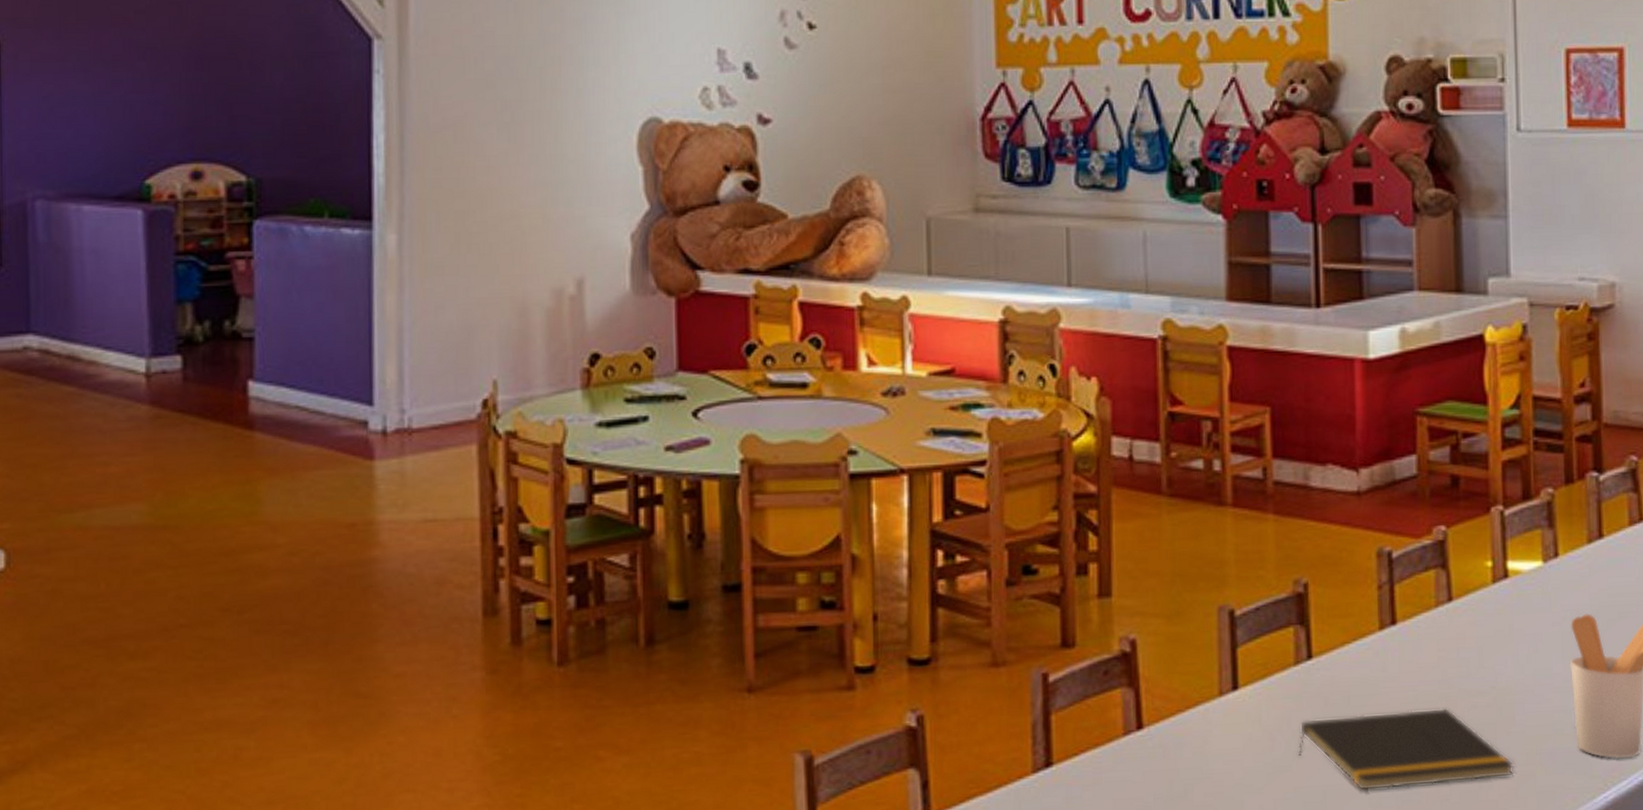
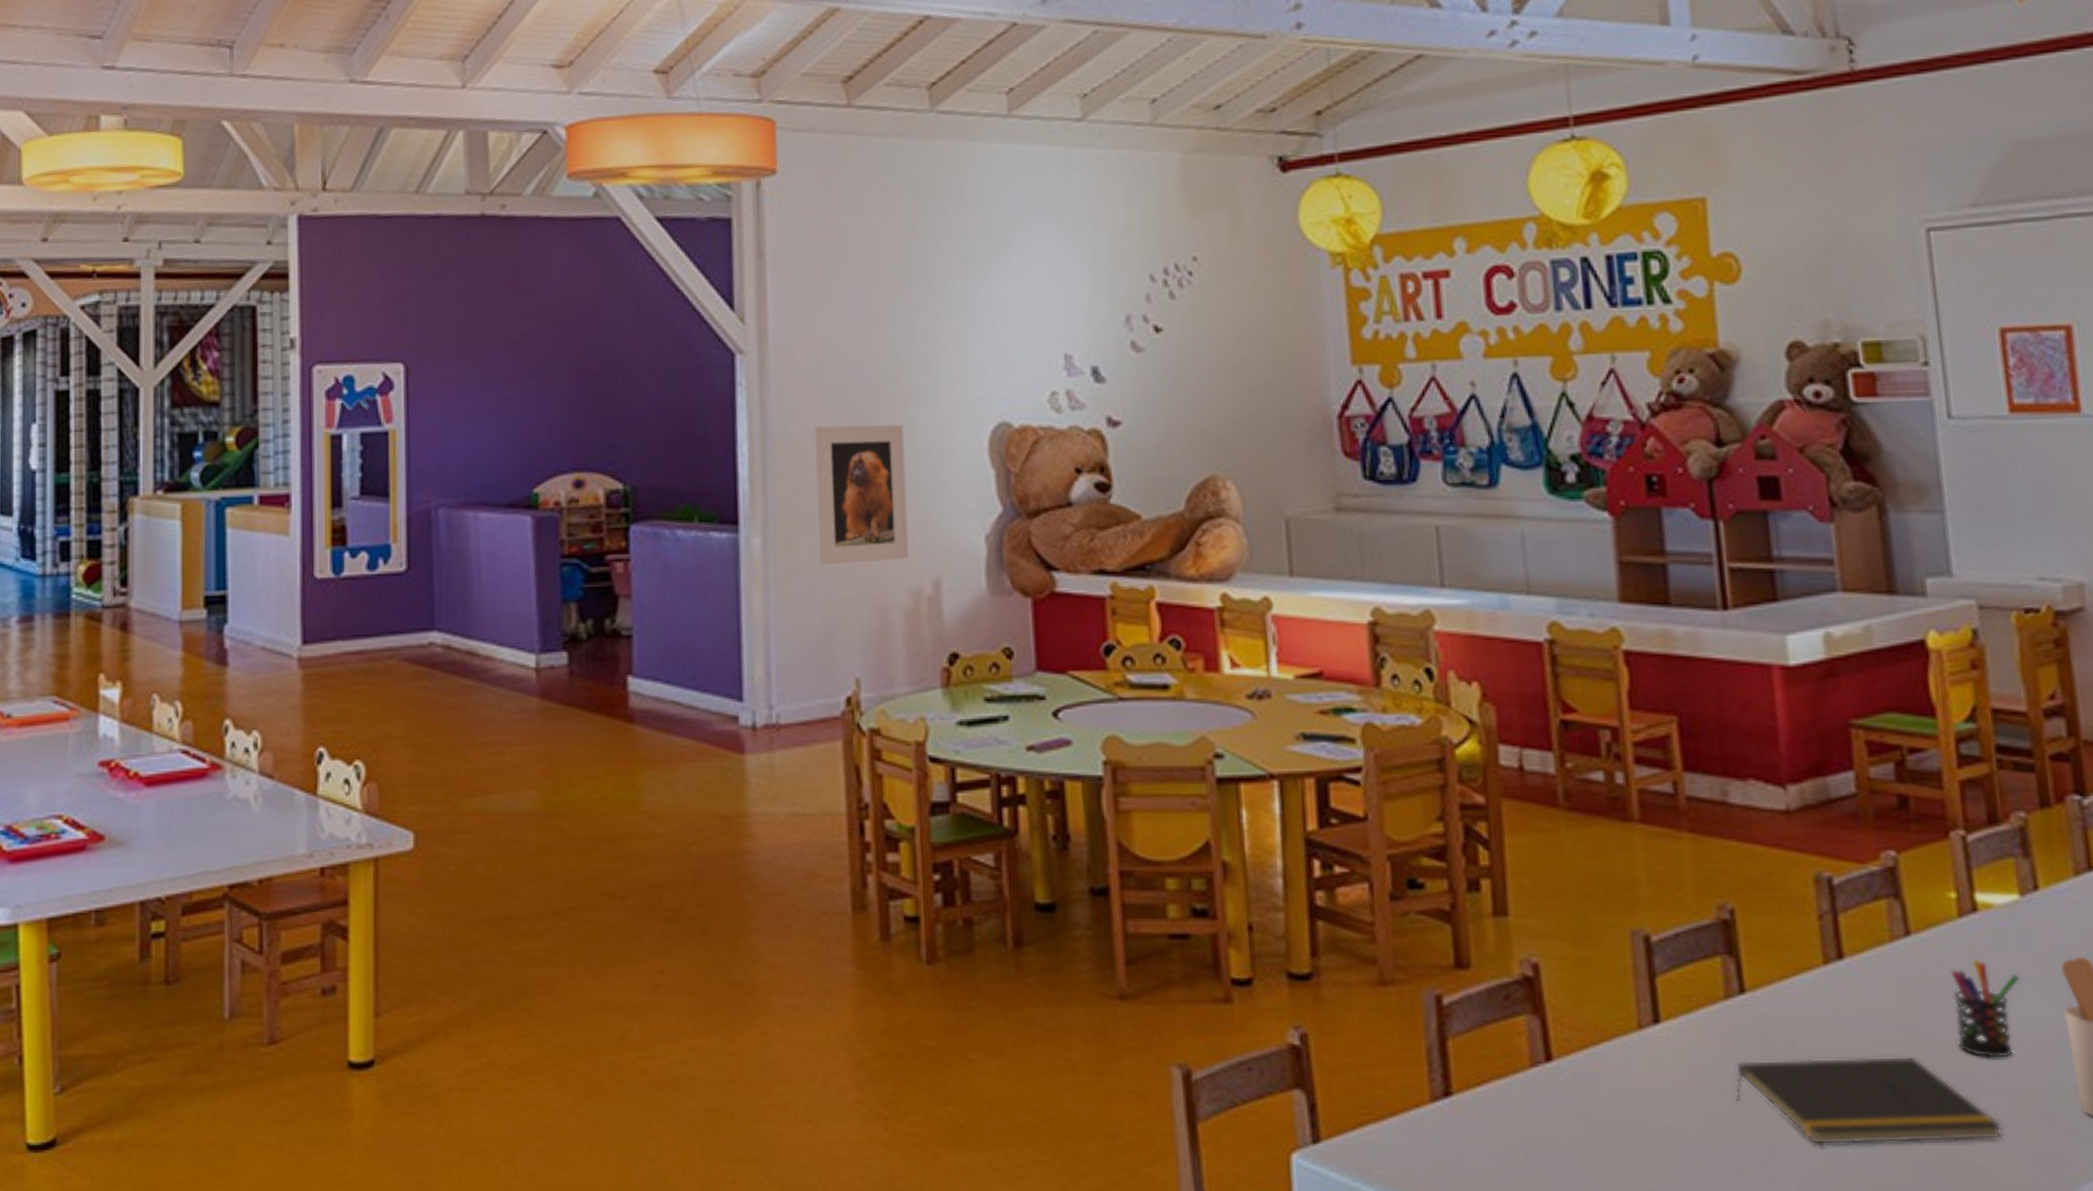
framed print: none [457,117,552,263] -> present [815,424,909,565]
pen holder: none [1482,621,1538,706] -> present [1950,960,2020,1058]

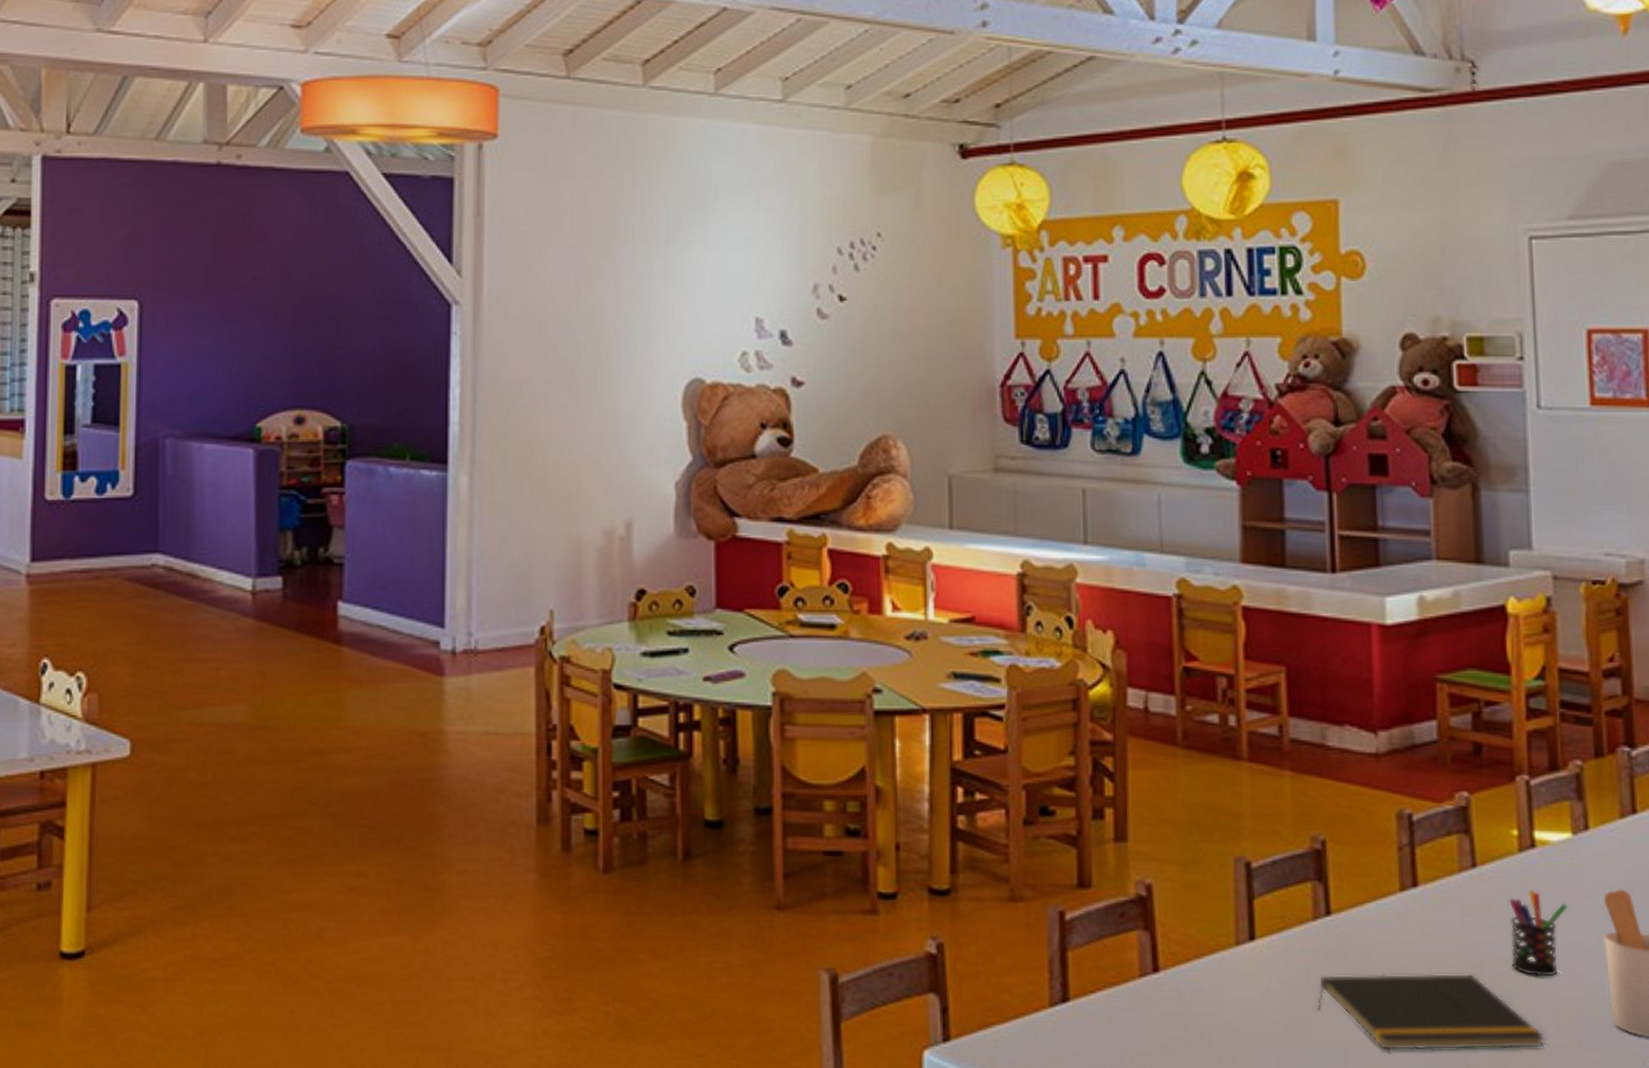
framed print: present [815,424,909,565] -> none [522,376,605,504]

